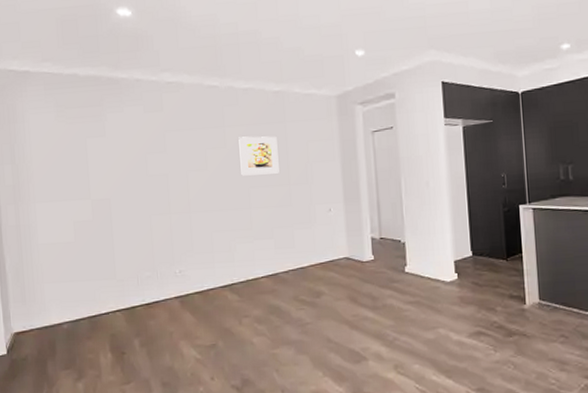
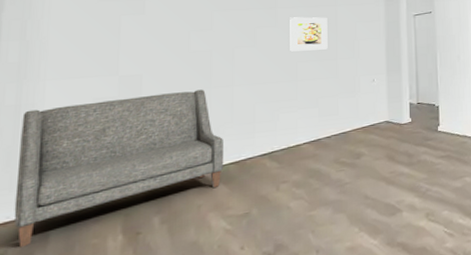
sofa: none [22,215,189,355] -> present [14,89,224,248]

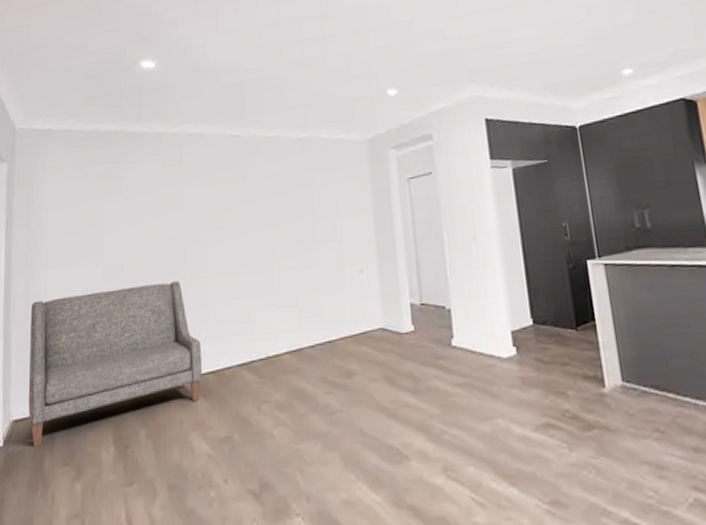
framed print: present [290,17,328,52] -> none [261,188,305,234]

